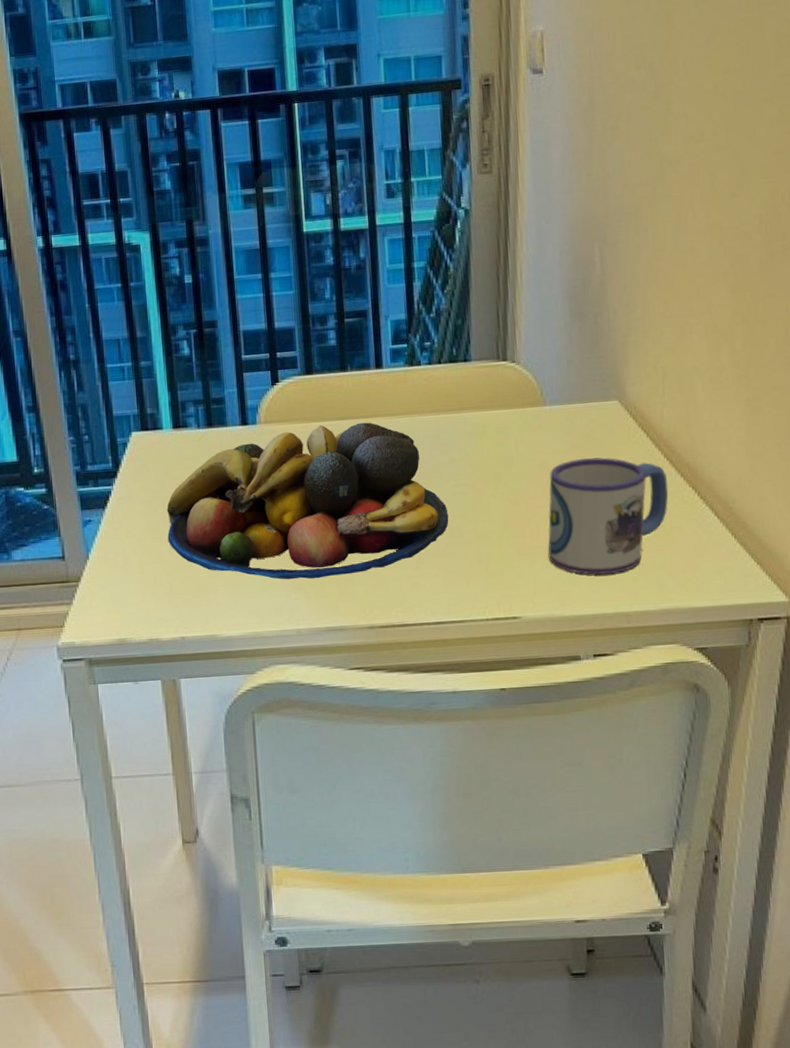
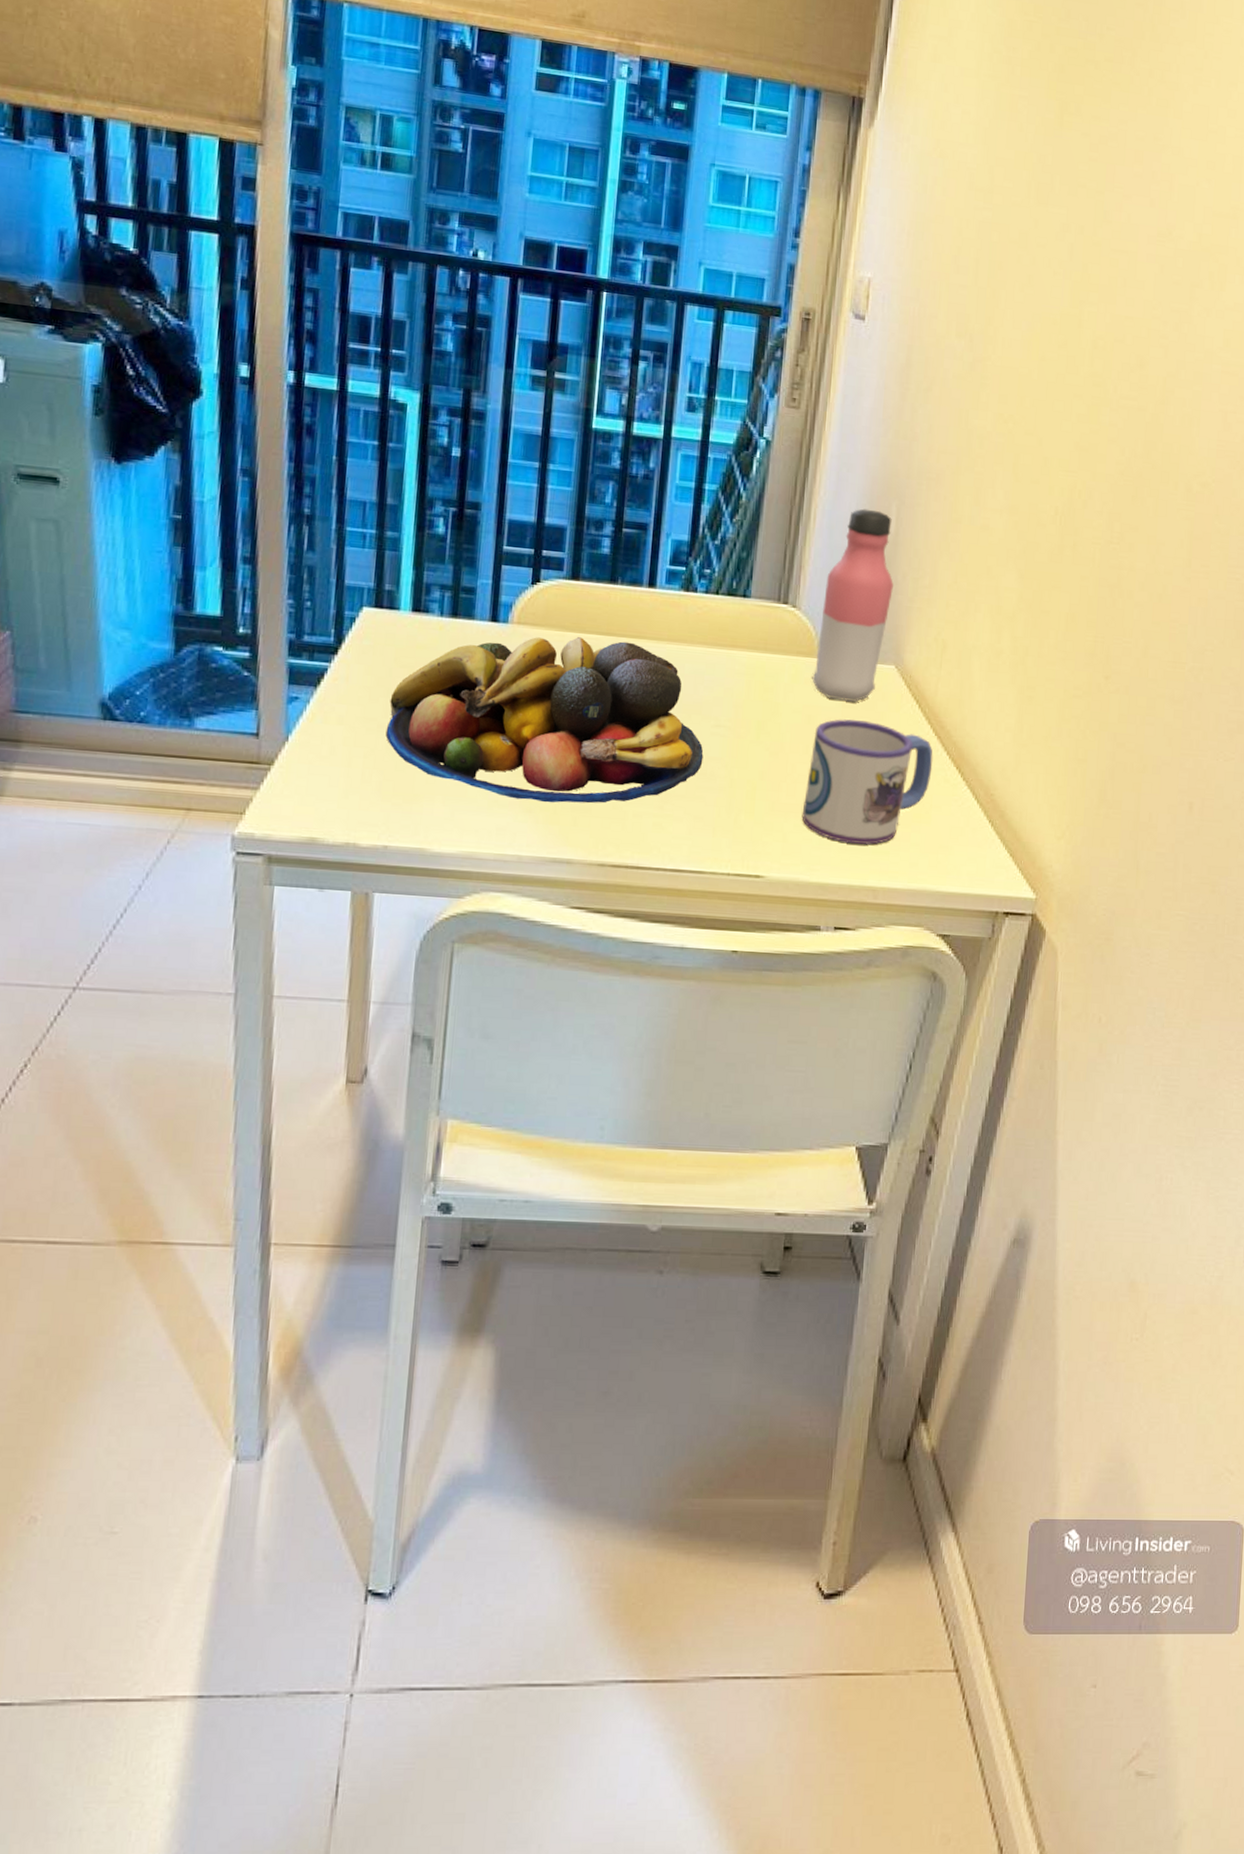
water bottle: none [539,254,607,443] -> present [812,508,893,702]

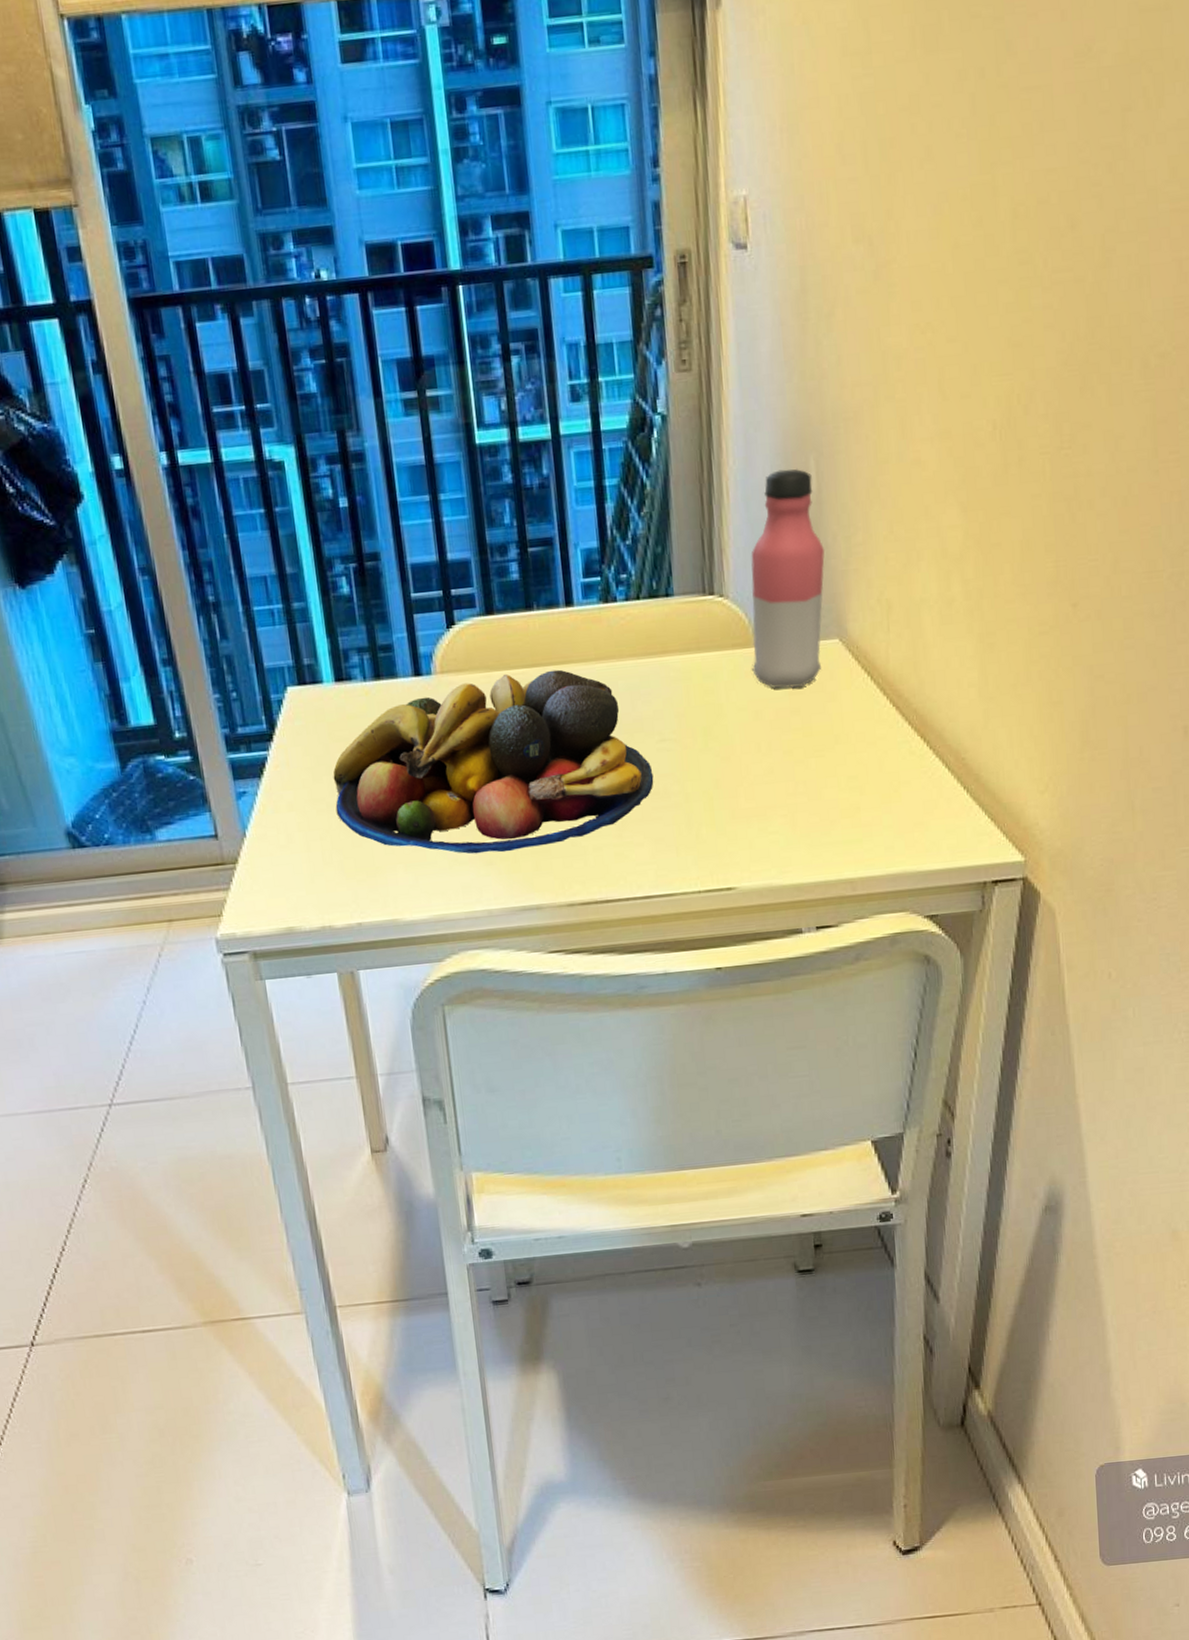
mug: present [801,719,933,845] -> none [764,704,895,838]

